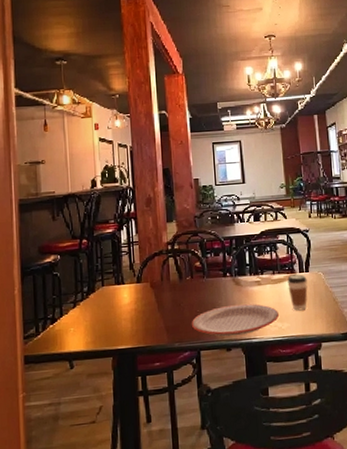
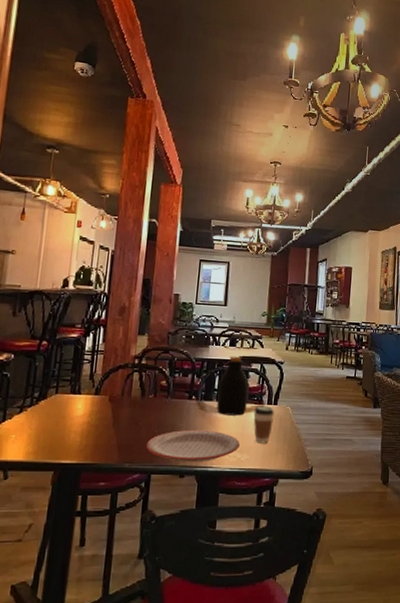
bottle: none [249,229,280,288] -> present [217,356,249,416]

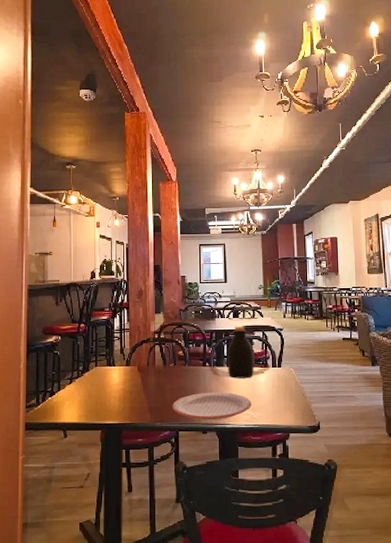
coffee cup: present [253,406,274,444] -> none [261,369,279,402]

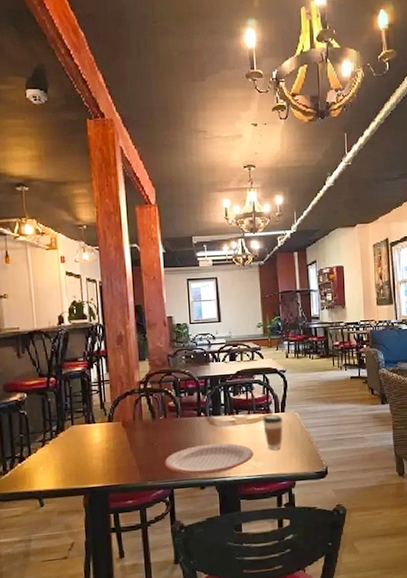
bottle: present [228,326,254,379] -> none [225,369,255,428]
coffee cup: none [261,369,279,402] -> present [263,414,283,451]

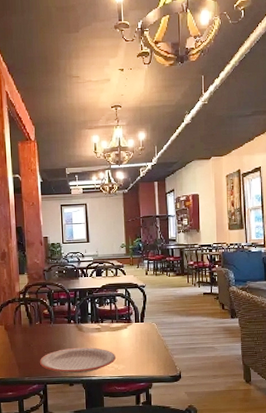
coffee cup: present [263,414,283,451] -> none [124,324,142,355]

